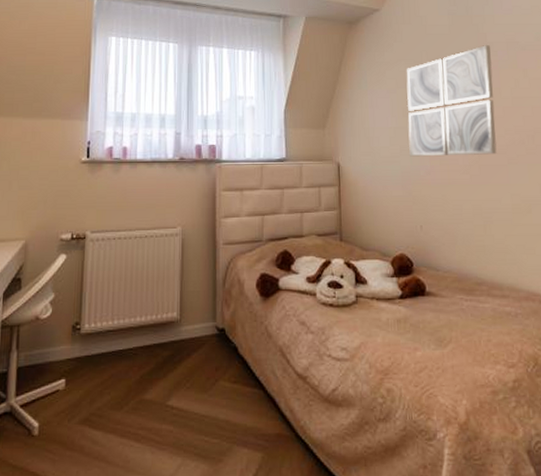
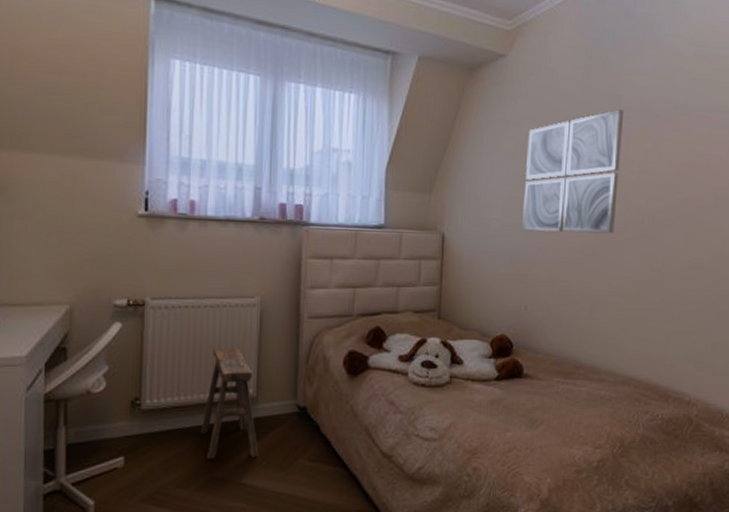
stool: none [131,273,183,381] -> present [200,346,259,459]

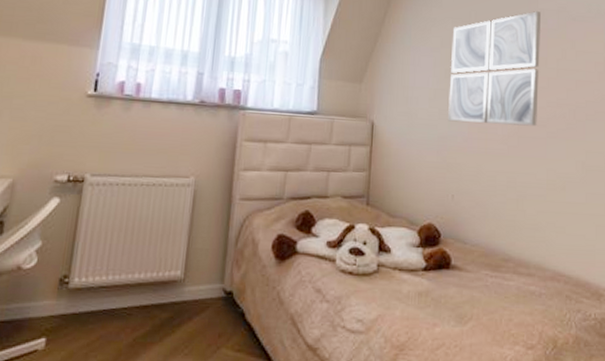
stool: present [200,346,259,459] -> none [125,225,182,345]

